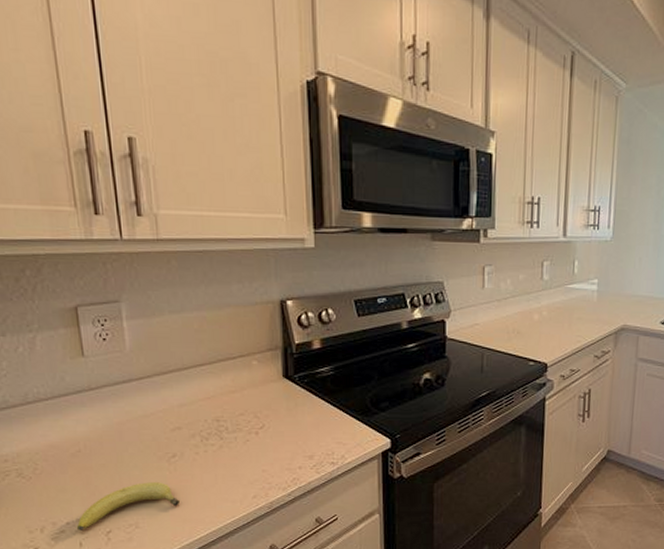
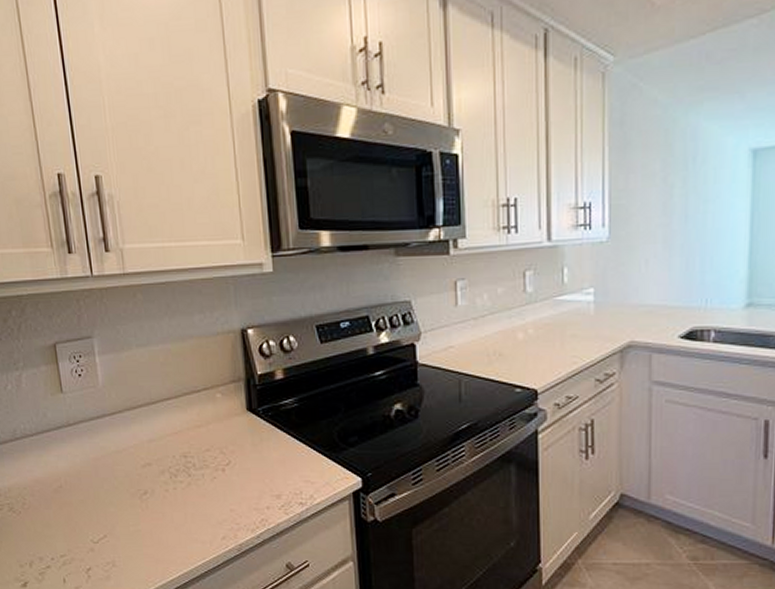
fruit: present [76,482,180,531] -> none [60,519,152,567]

